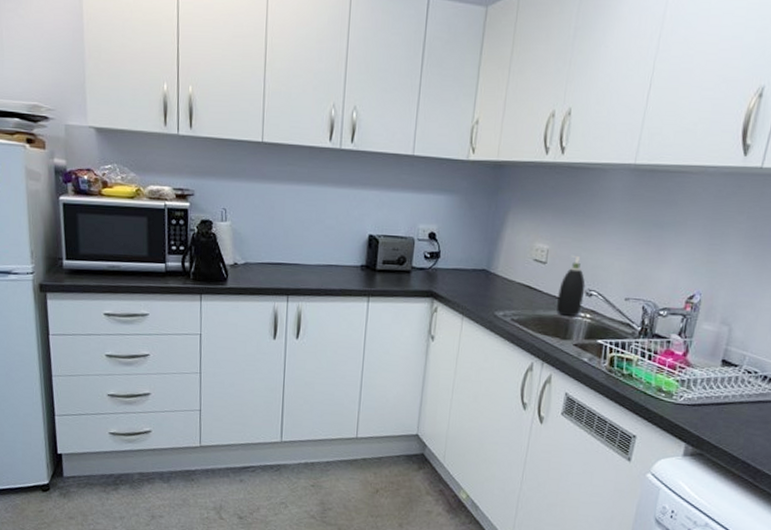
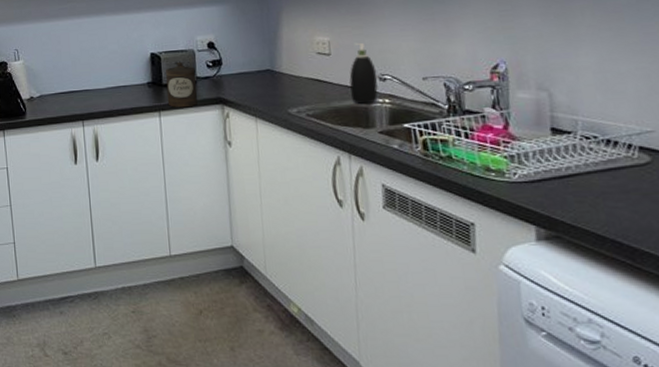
canister: none [378,249,412,296] -> present [166,62,197,107]

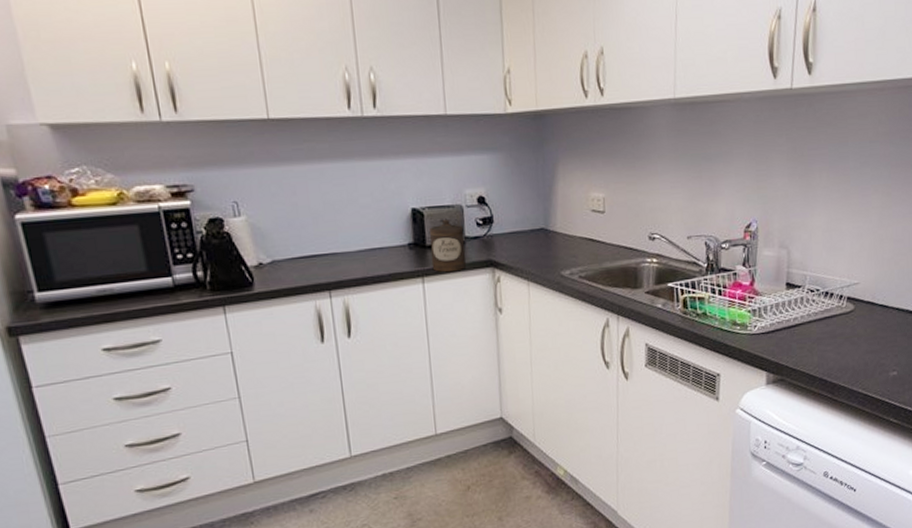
soap dispenser: present [349,43,378,104] -> none [621,200,648,264]

